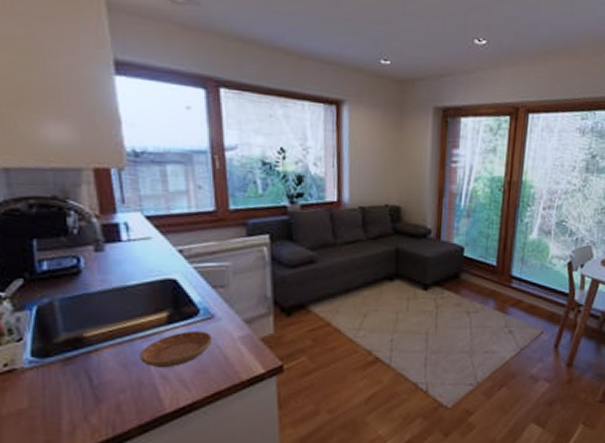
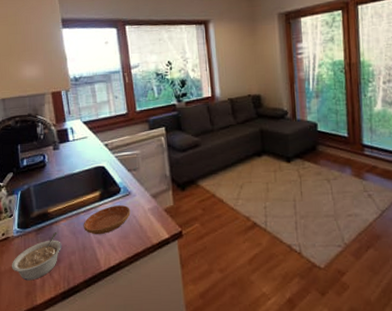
legume: none [19,362,106,427] -> present [11,231,62,281]

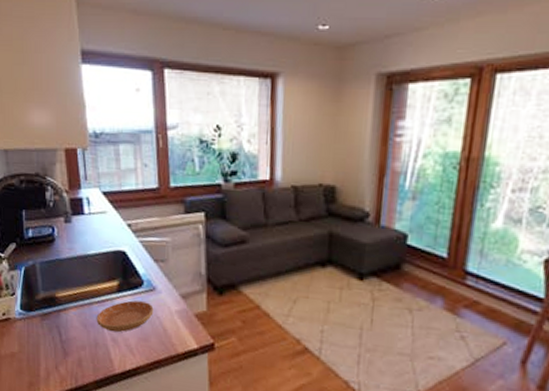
legume: present [11,231,62,281] -> none [12,320,71,371]

